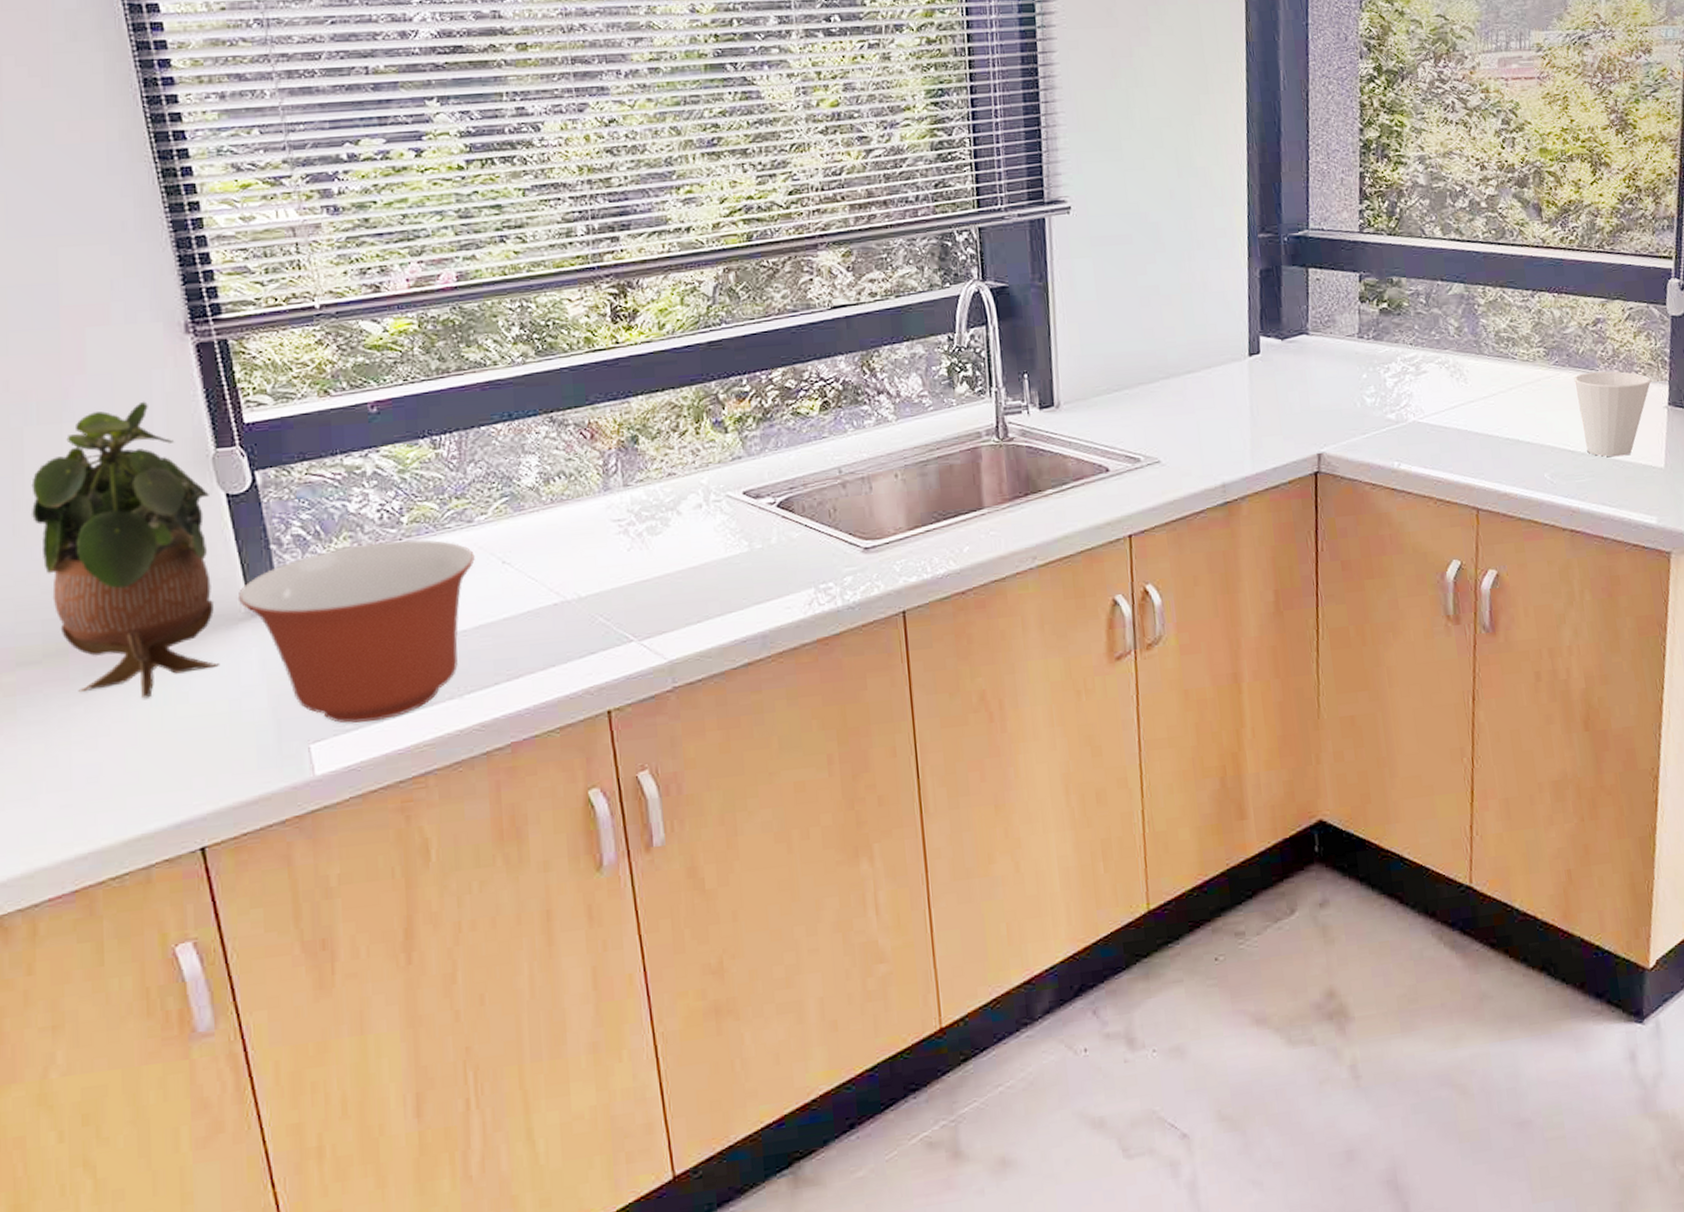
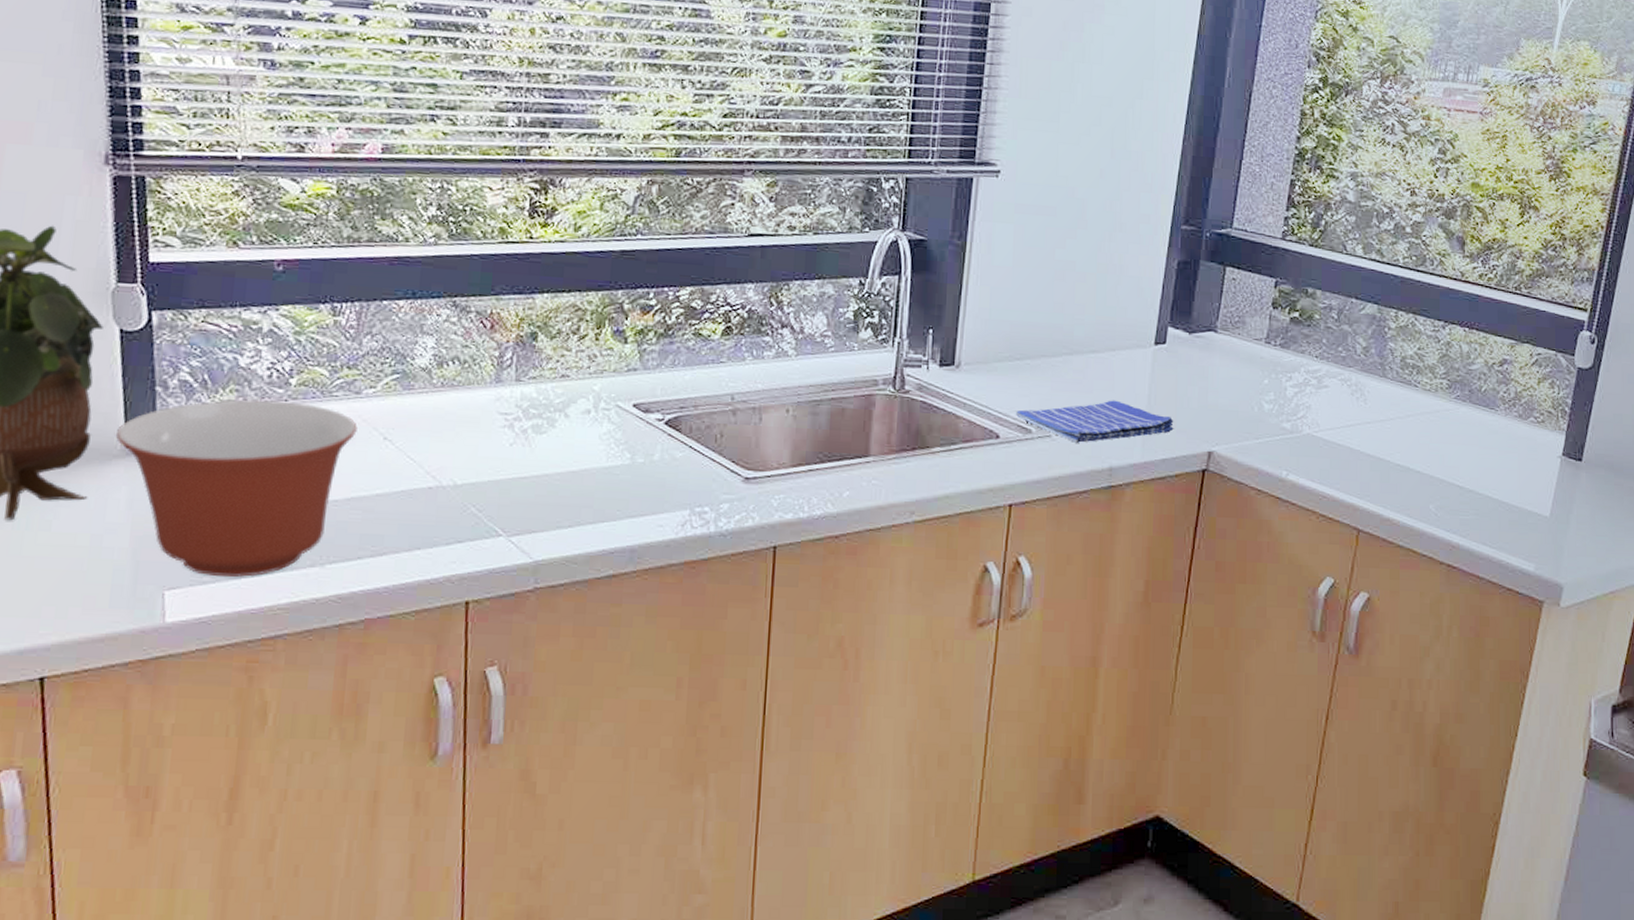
dish towel: none [1121,416,1280,465] -> present [1015,400,1174,443]
cup: present [1574,371,1652,457] -> none [1473,411,1549,499]

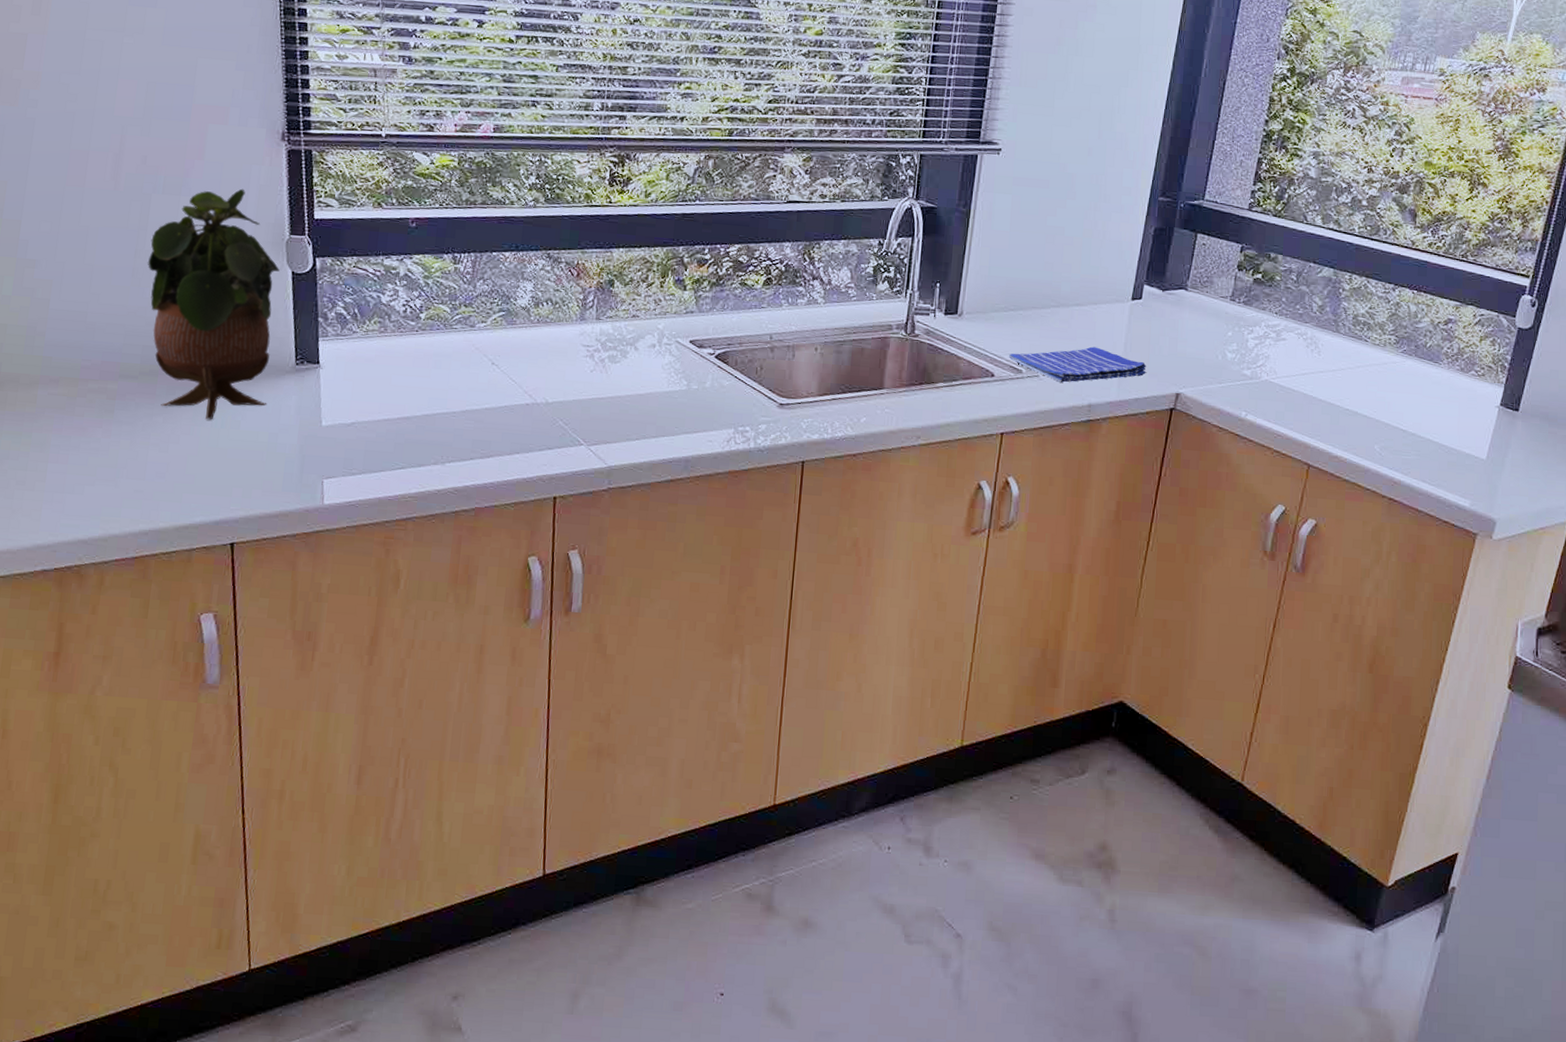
mixing bowl: present [115,399,357,577] -> none [288,329,472,471]

